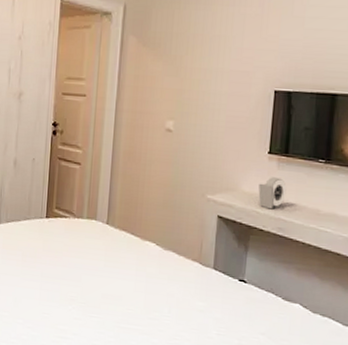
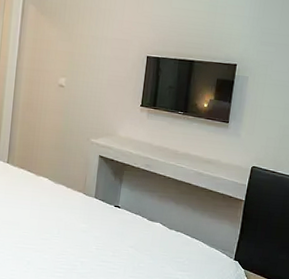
alarm clock: present [258,177,287,209] -> none [131,125,154,150]

